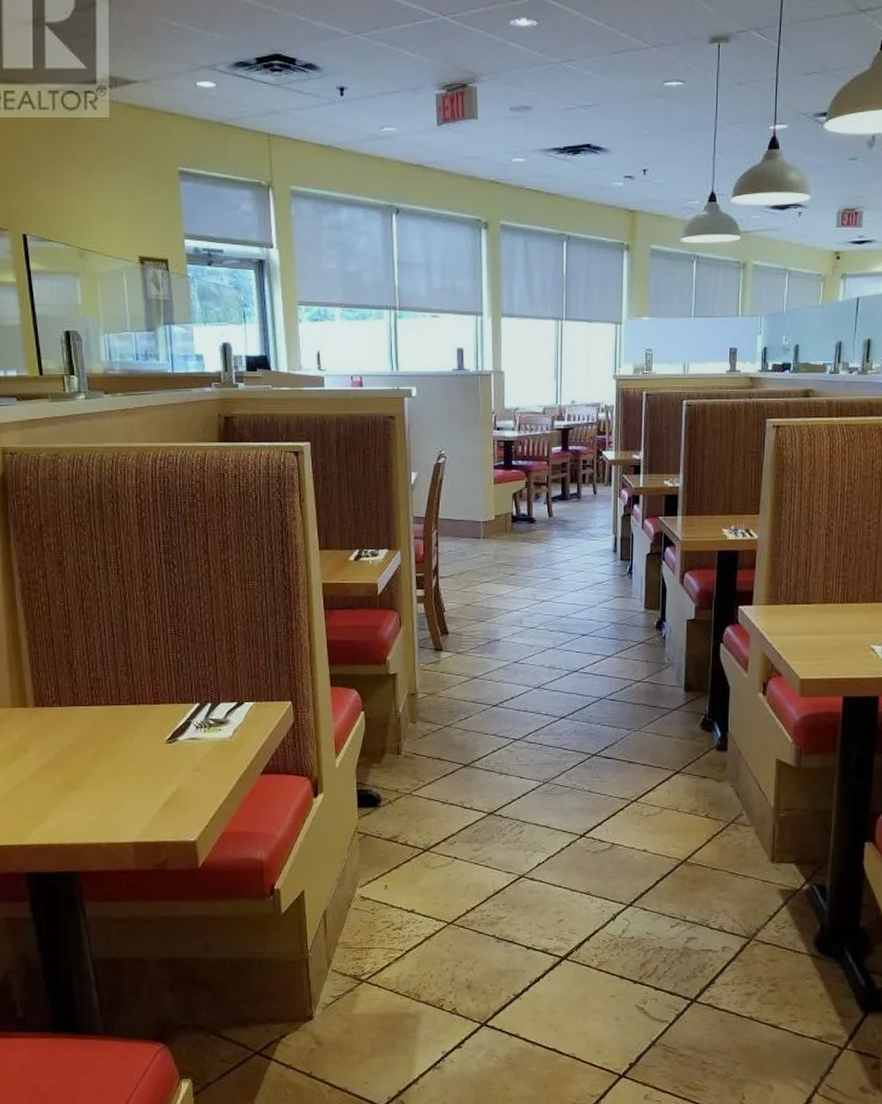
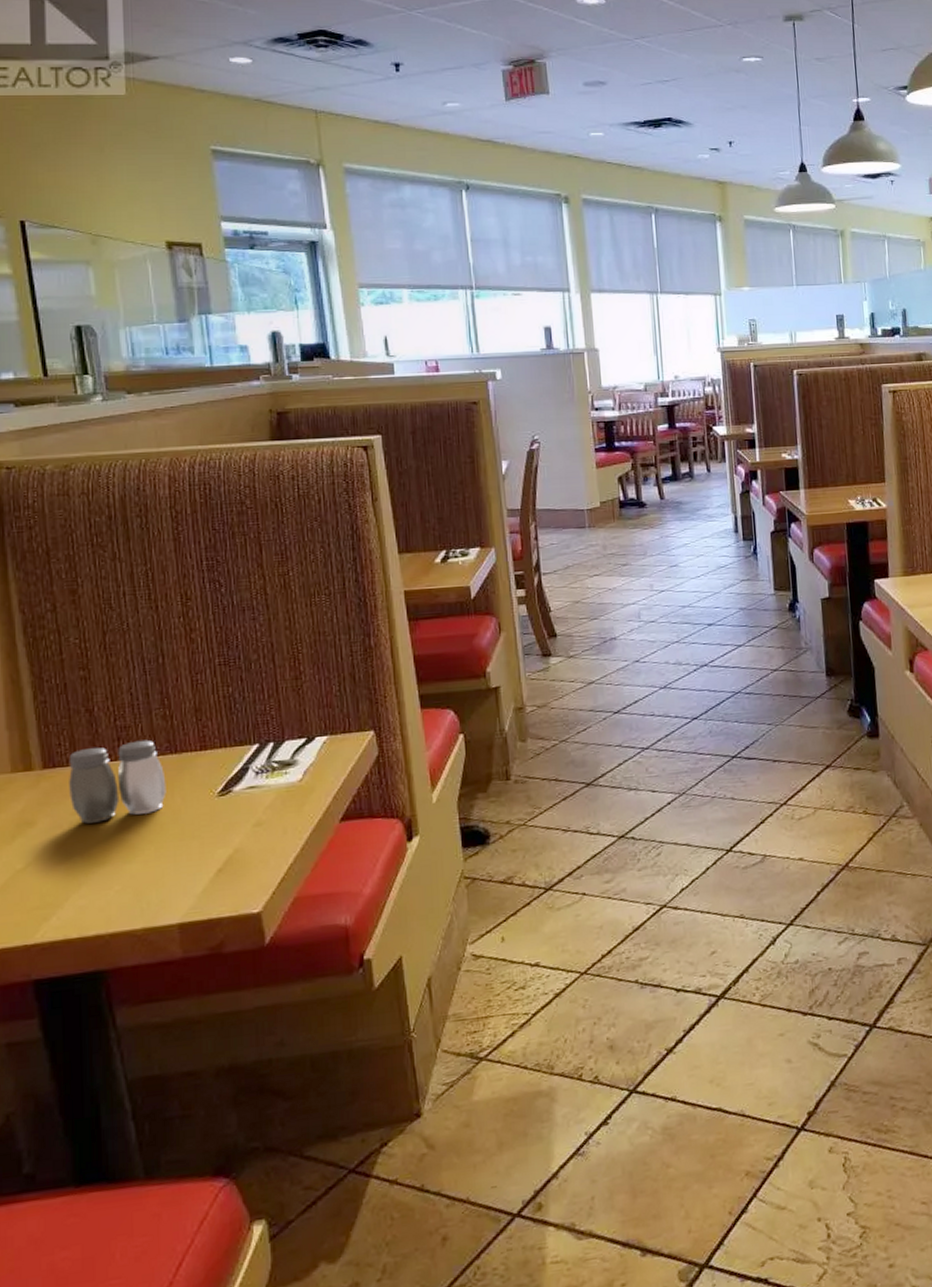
salt and pepper shaker: none [54,691,127,754] -> present [69,739,167,824]

